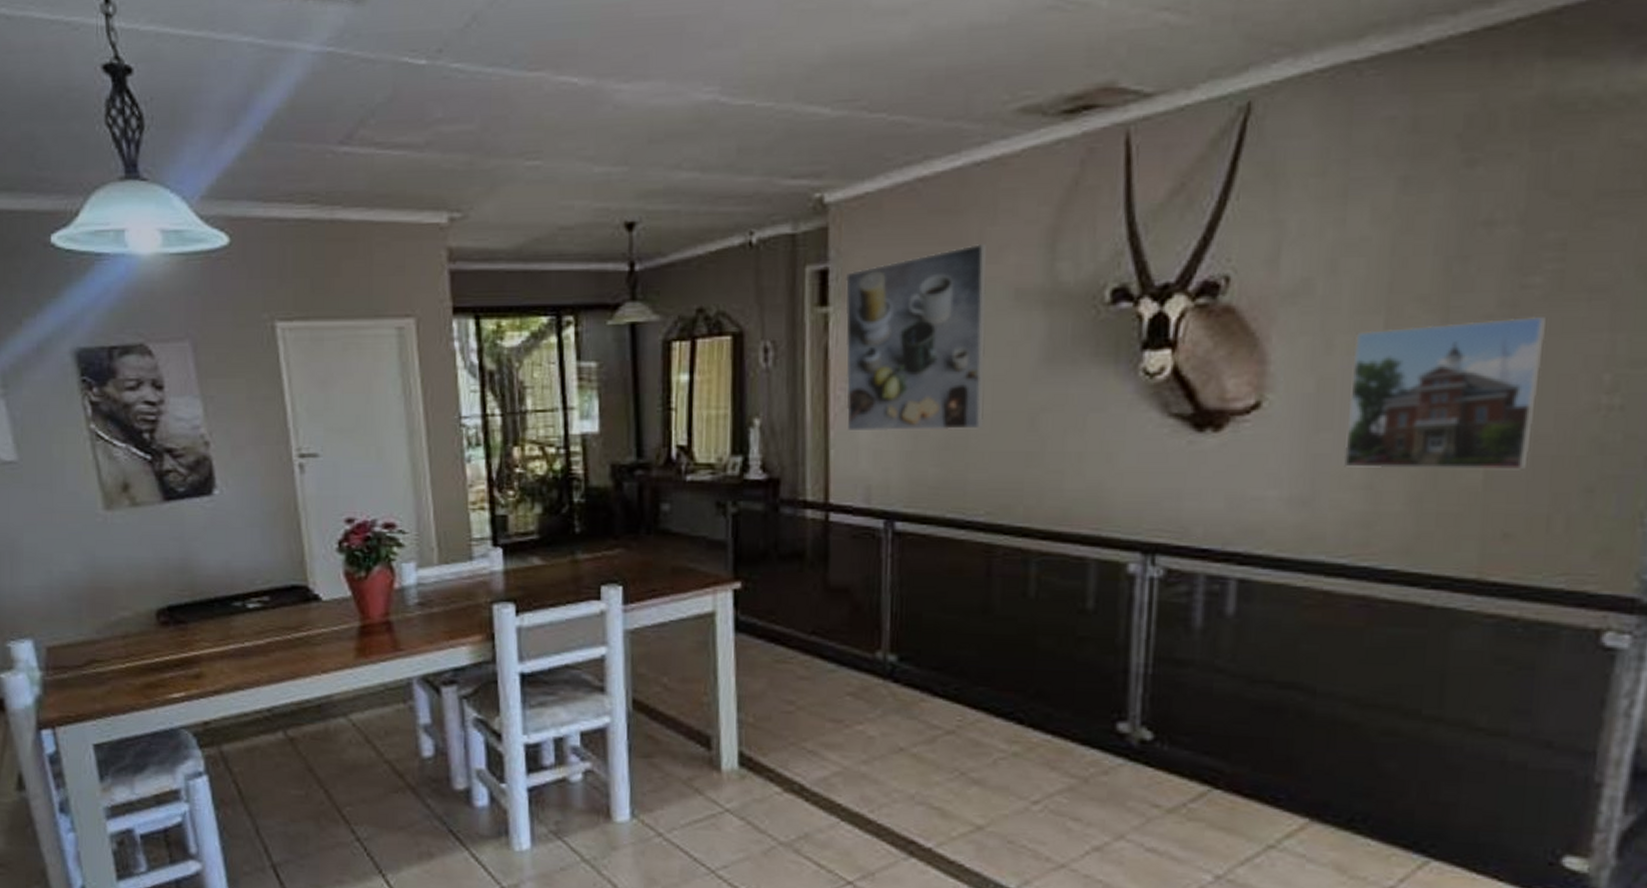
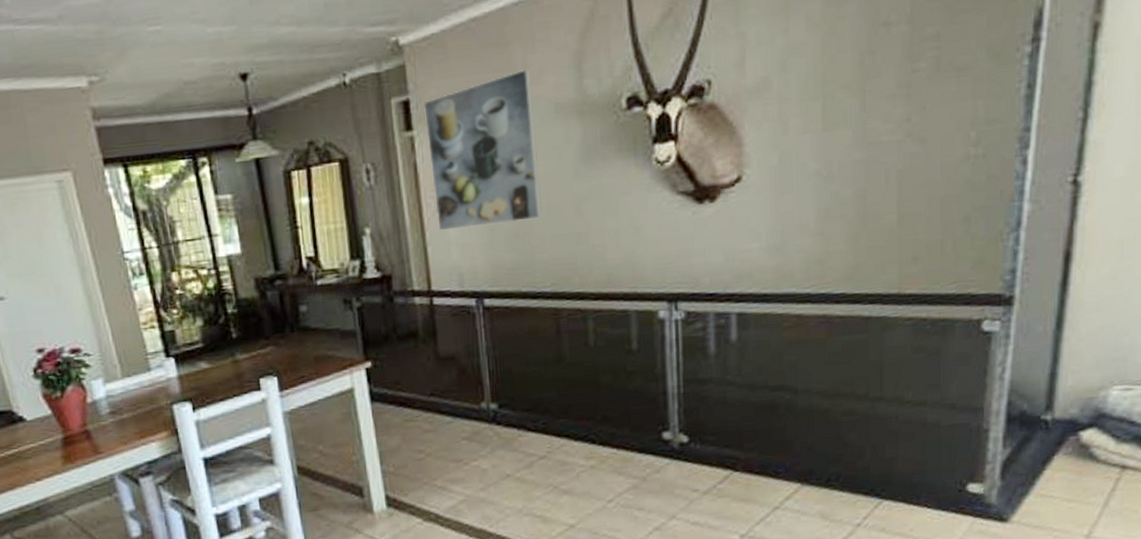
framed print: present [1343,316,1547,470] -> none [802,92,931,220]

